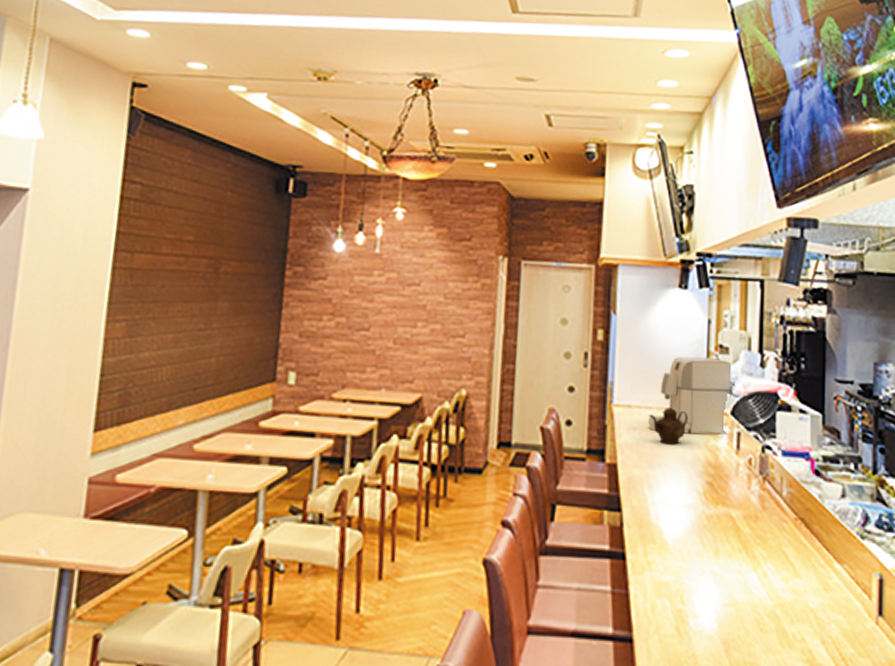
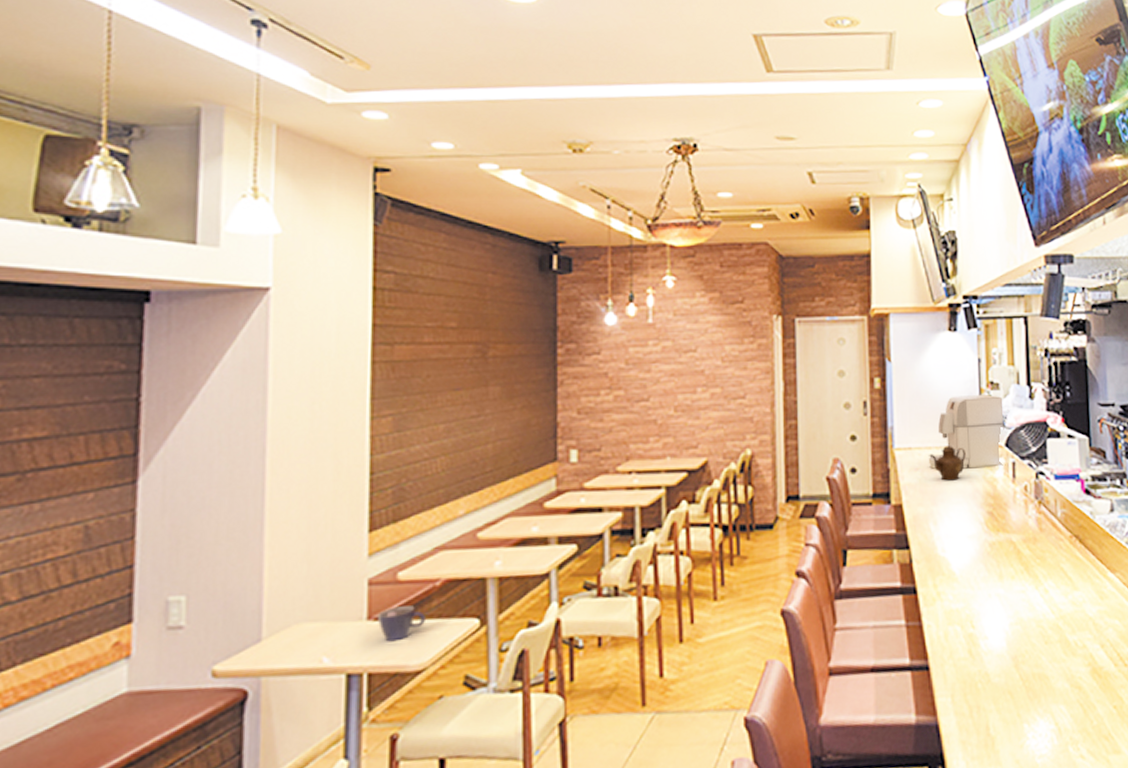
cup: none [93,508,138,542] -> present [377,606,425,642]

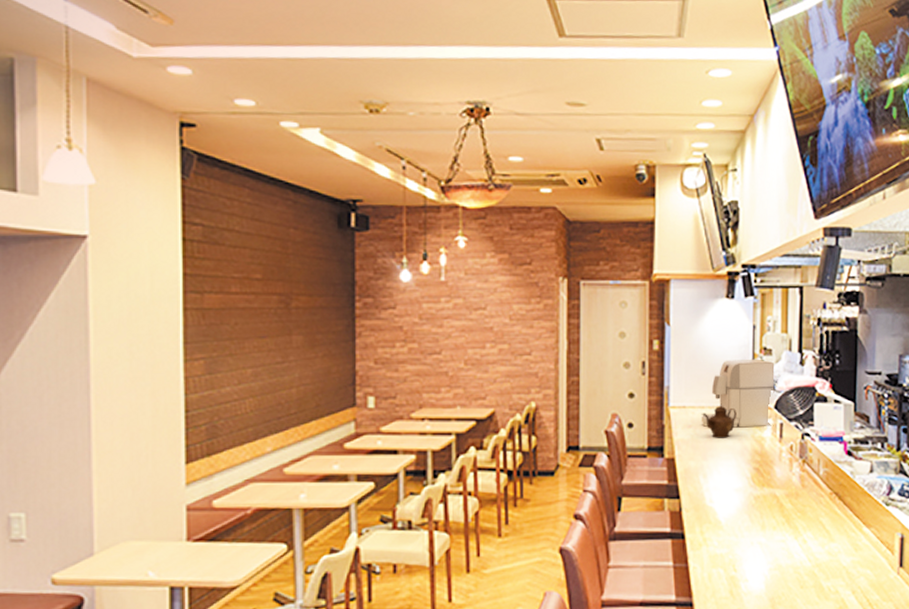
cup: present [377,606,425,642] -> none [195,530,238,561]

